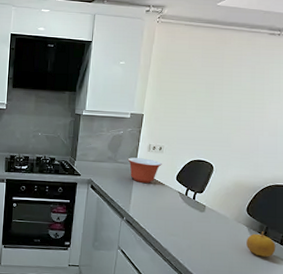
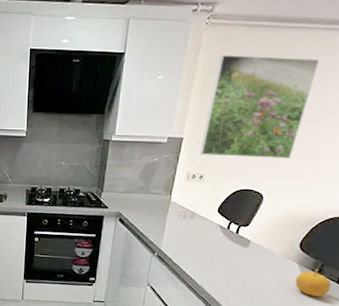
mixing bowl: present [127,157,162,183] -> none [162,187,202,216]
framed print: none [158,47,247,134] -> present [199,55,319,159]

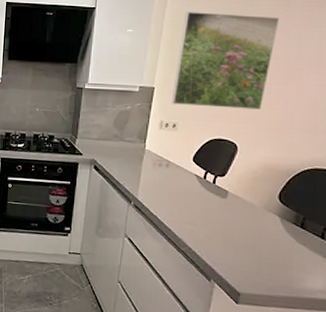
fruit: present [295,269,332,297] -> none [278,222,316,253]

